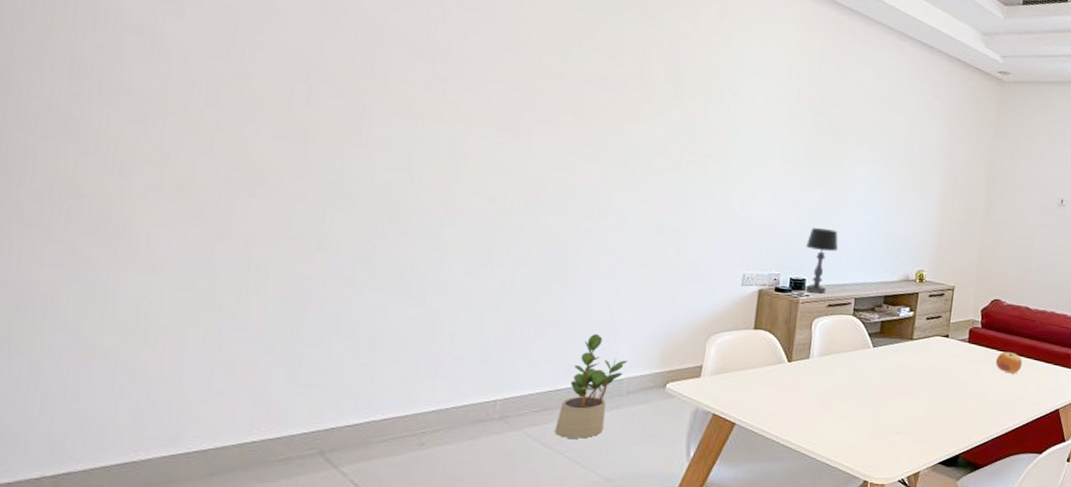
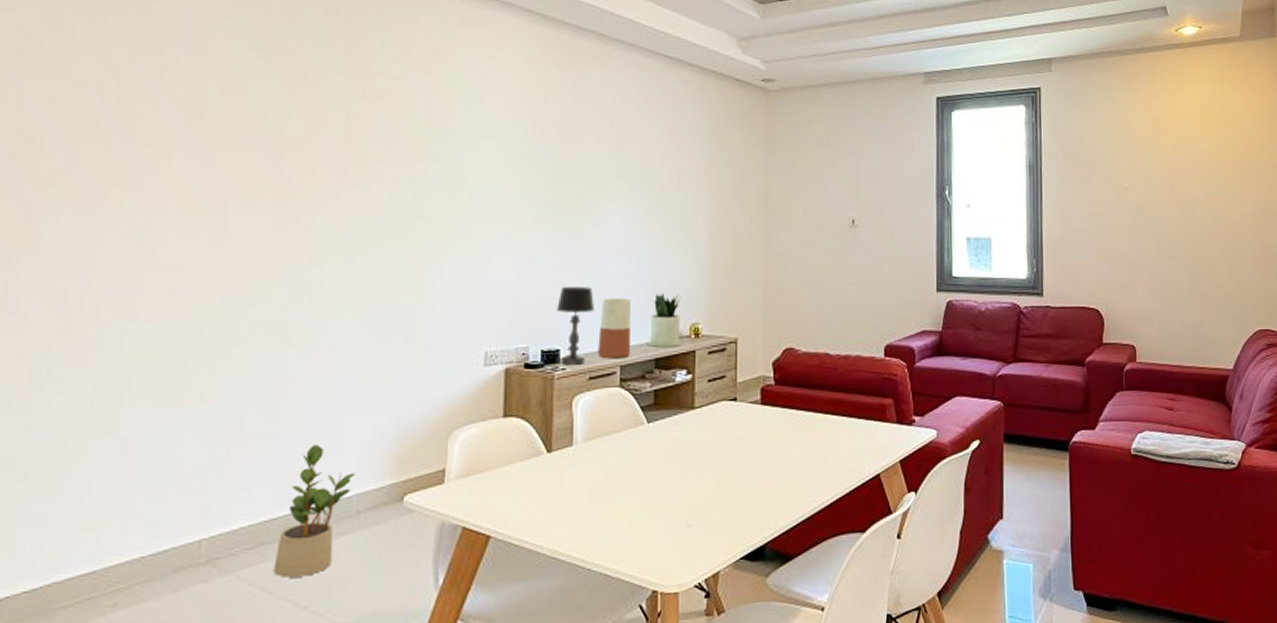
vase: none [837,240,869,293] -> present [598,297,631,359]
planter: none [878,242,911,289] -> present [646,294,682,348]
fruit: present [995,352,1022,374] -> none [796,410,829,437]

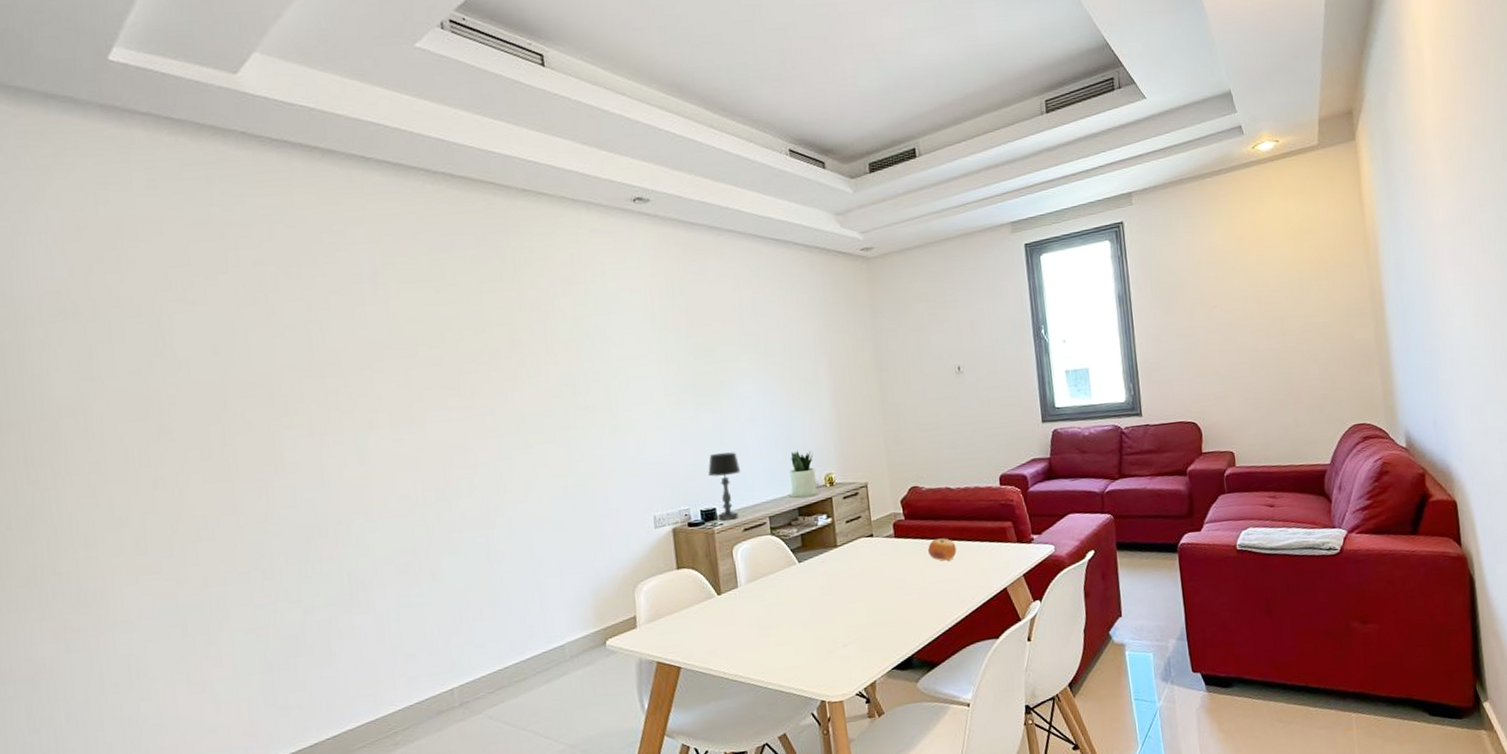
potted plant: present [273,445,355,578] -> none [512,606,564,713]
vase: present [598,297,631,359] -> none [746,458,776,512]
fruit: none [796,410,829,437] -> present [927,538,957,561]

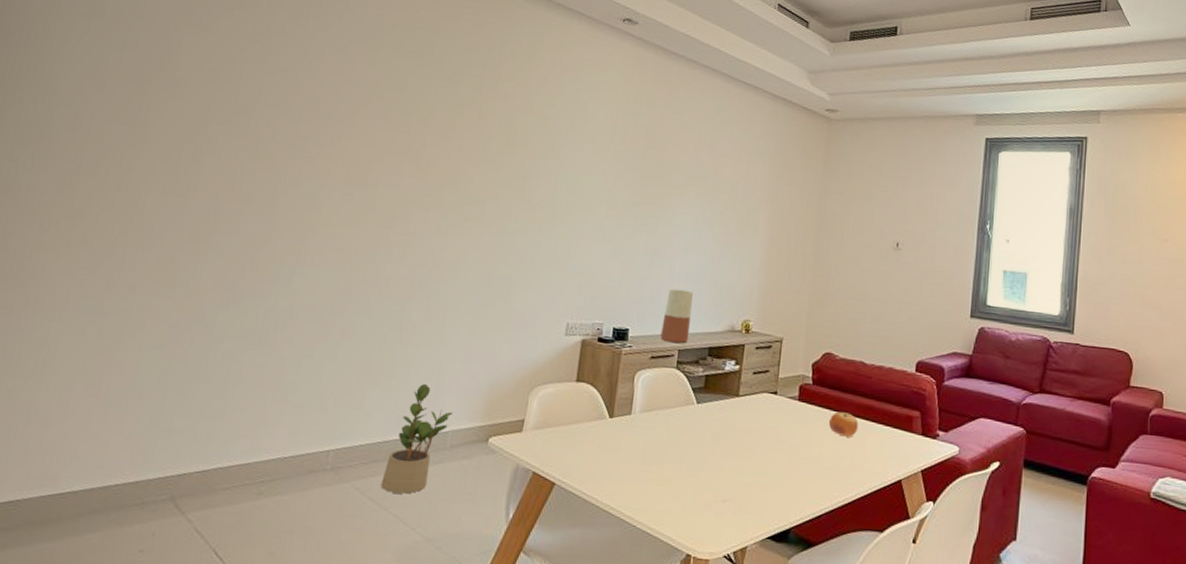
potted plant: none [512,606,564,713] -> present [381,384,453,494]
table lamp: present [708,452,740,521] -> none [628,275,662,344]
vase: none [746,458,776,512] -> present [660,288,693,344]
planter: present [788,451,819,499] -> none [702,290,736,340]

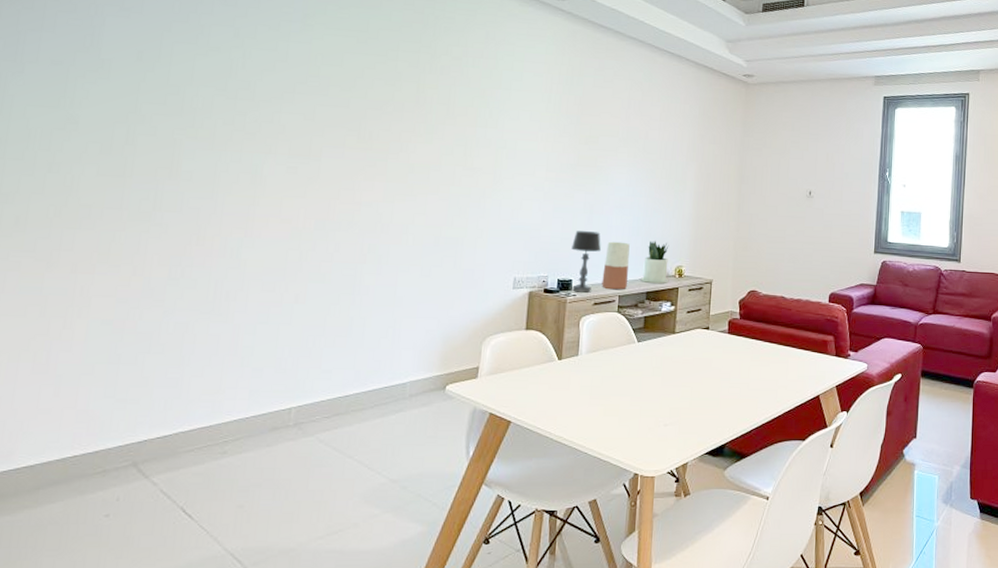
potted plant: present [381,384,453,494] -> none [344,341,410,442]
table lamp: none [628,275,662,344] -> present [571,231,601,293]
planter: none [702,290,736,340] -> present [640,241,669,284]
fruit: present [828,412,858,437] -> none [755,341,781,362]

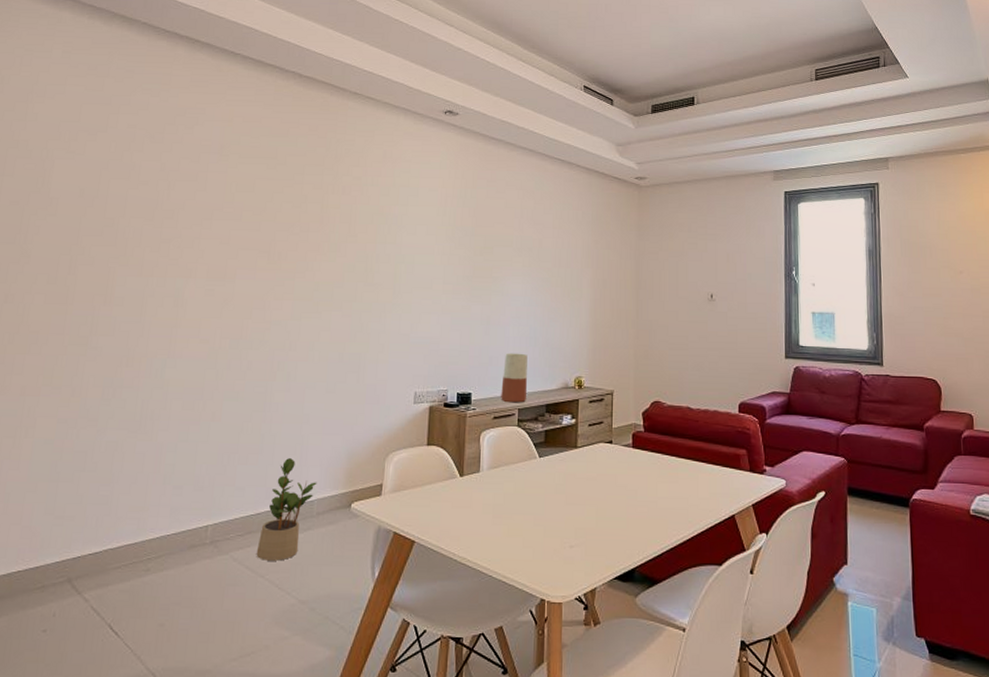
potted plant: none [344,341,410,442] -> present [256,458,317,561]
table lamp: present [571,231,601,293] -> none [470,343,499,406]
planter: present [640,241,669,284] -> none [539,351,568,396]

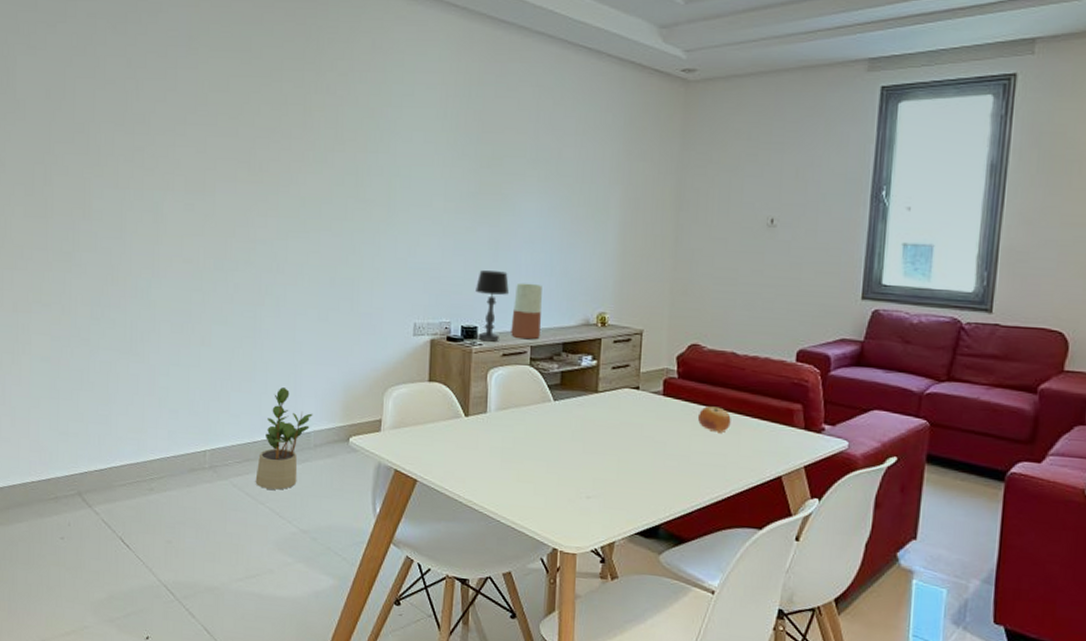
table lamp: none [470,343,499,406] -> present [475,270,509,342]
fruit: none [662,455,690,478] -> present [697,406,731,433]

